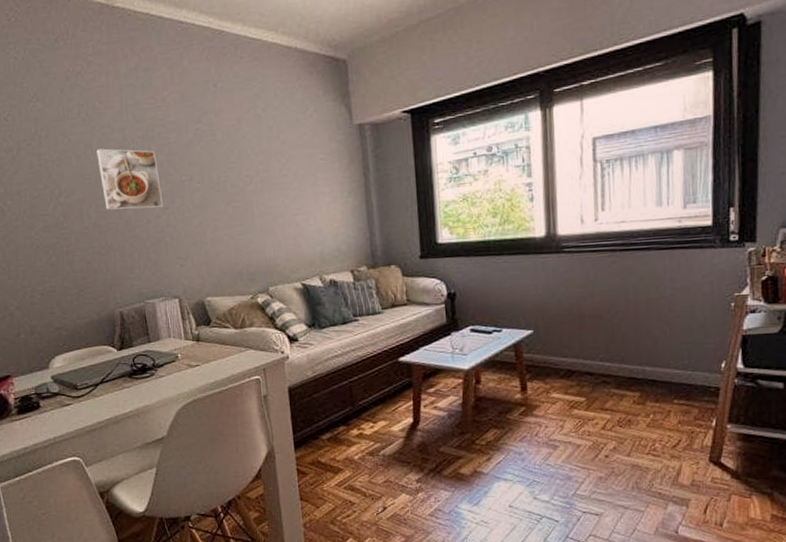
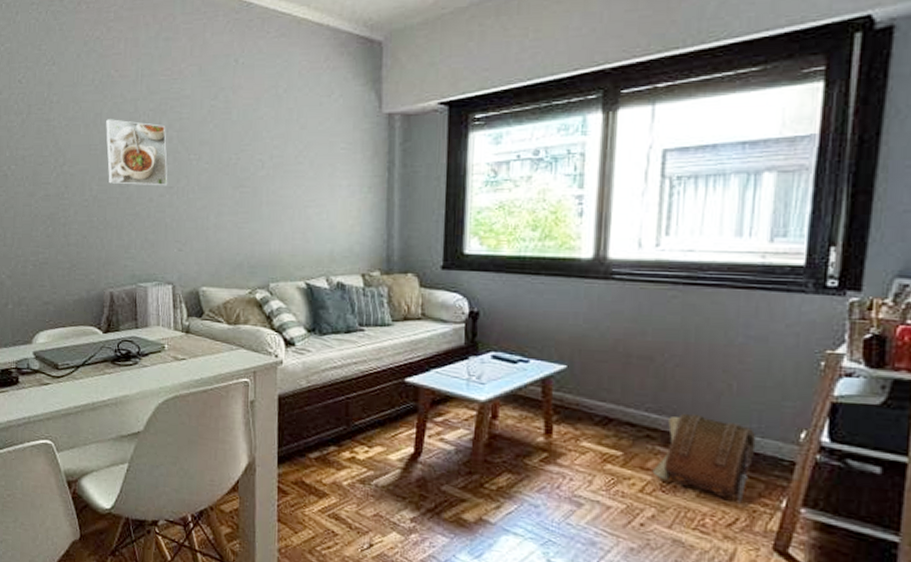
pouch: none [610,358,689,429] -> present [652,413,756,505]

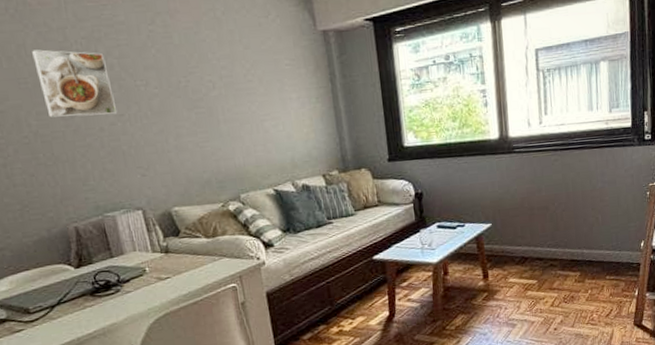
pouch: present [652,413,756,505] -> none [557,242,617,300]

